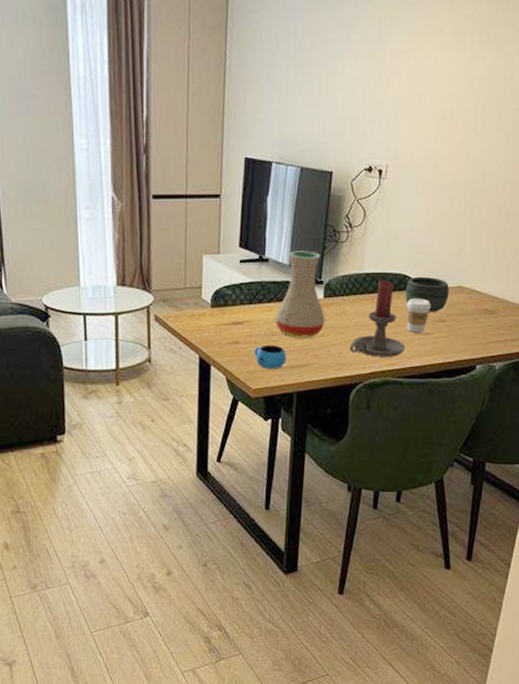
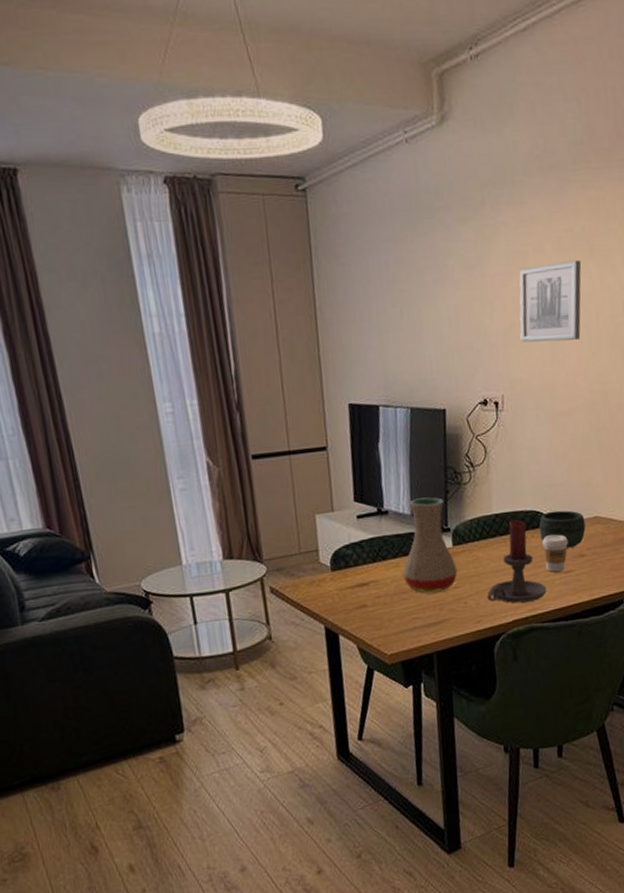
mug: present [255,344,287,369] -> none [385,603,421,631]
wall art: none [410,44,477,119] -> present [519,259,582,343]

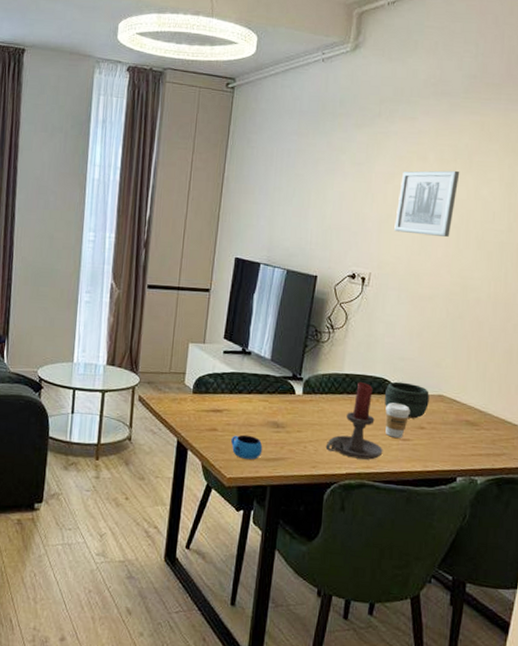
mug: none [385,603,421,631] -> present [231,434,263,460]
vase: present [403,497,458,593] -> none [254,346,303,432]

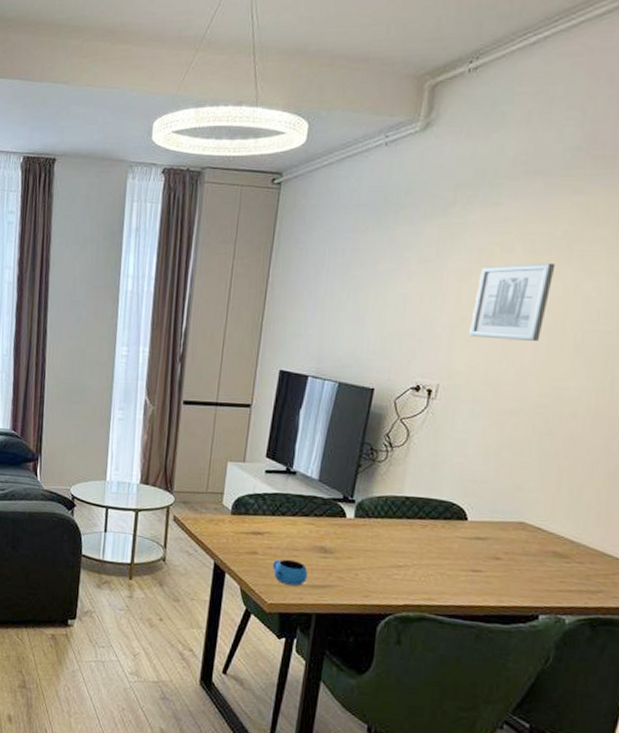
candle holder: present [325,382,383,460] -> none [380,506,449,591]
bowl: present [385,381,429,419] -> none [452,506,508,548]
coffee cup: present [385,402,410,438] -> none [451,529,483,569]

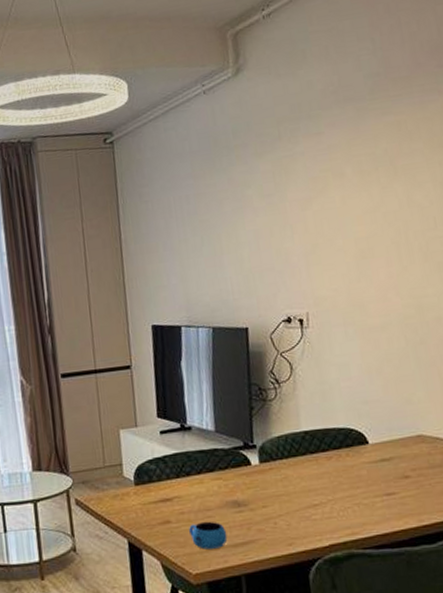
wall art: present [469,262,556,341] -> none [319,180,390,262]

